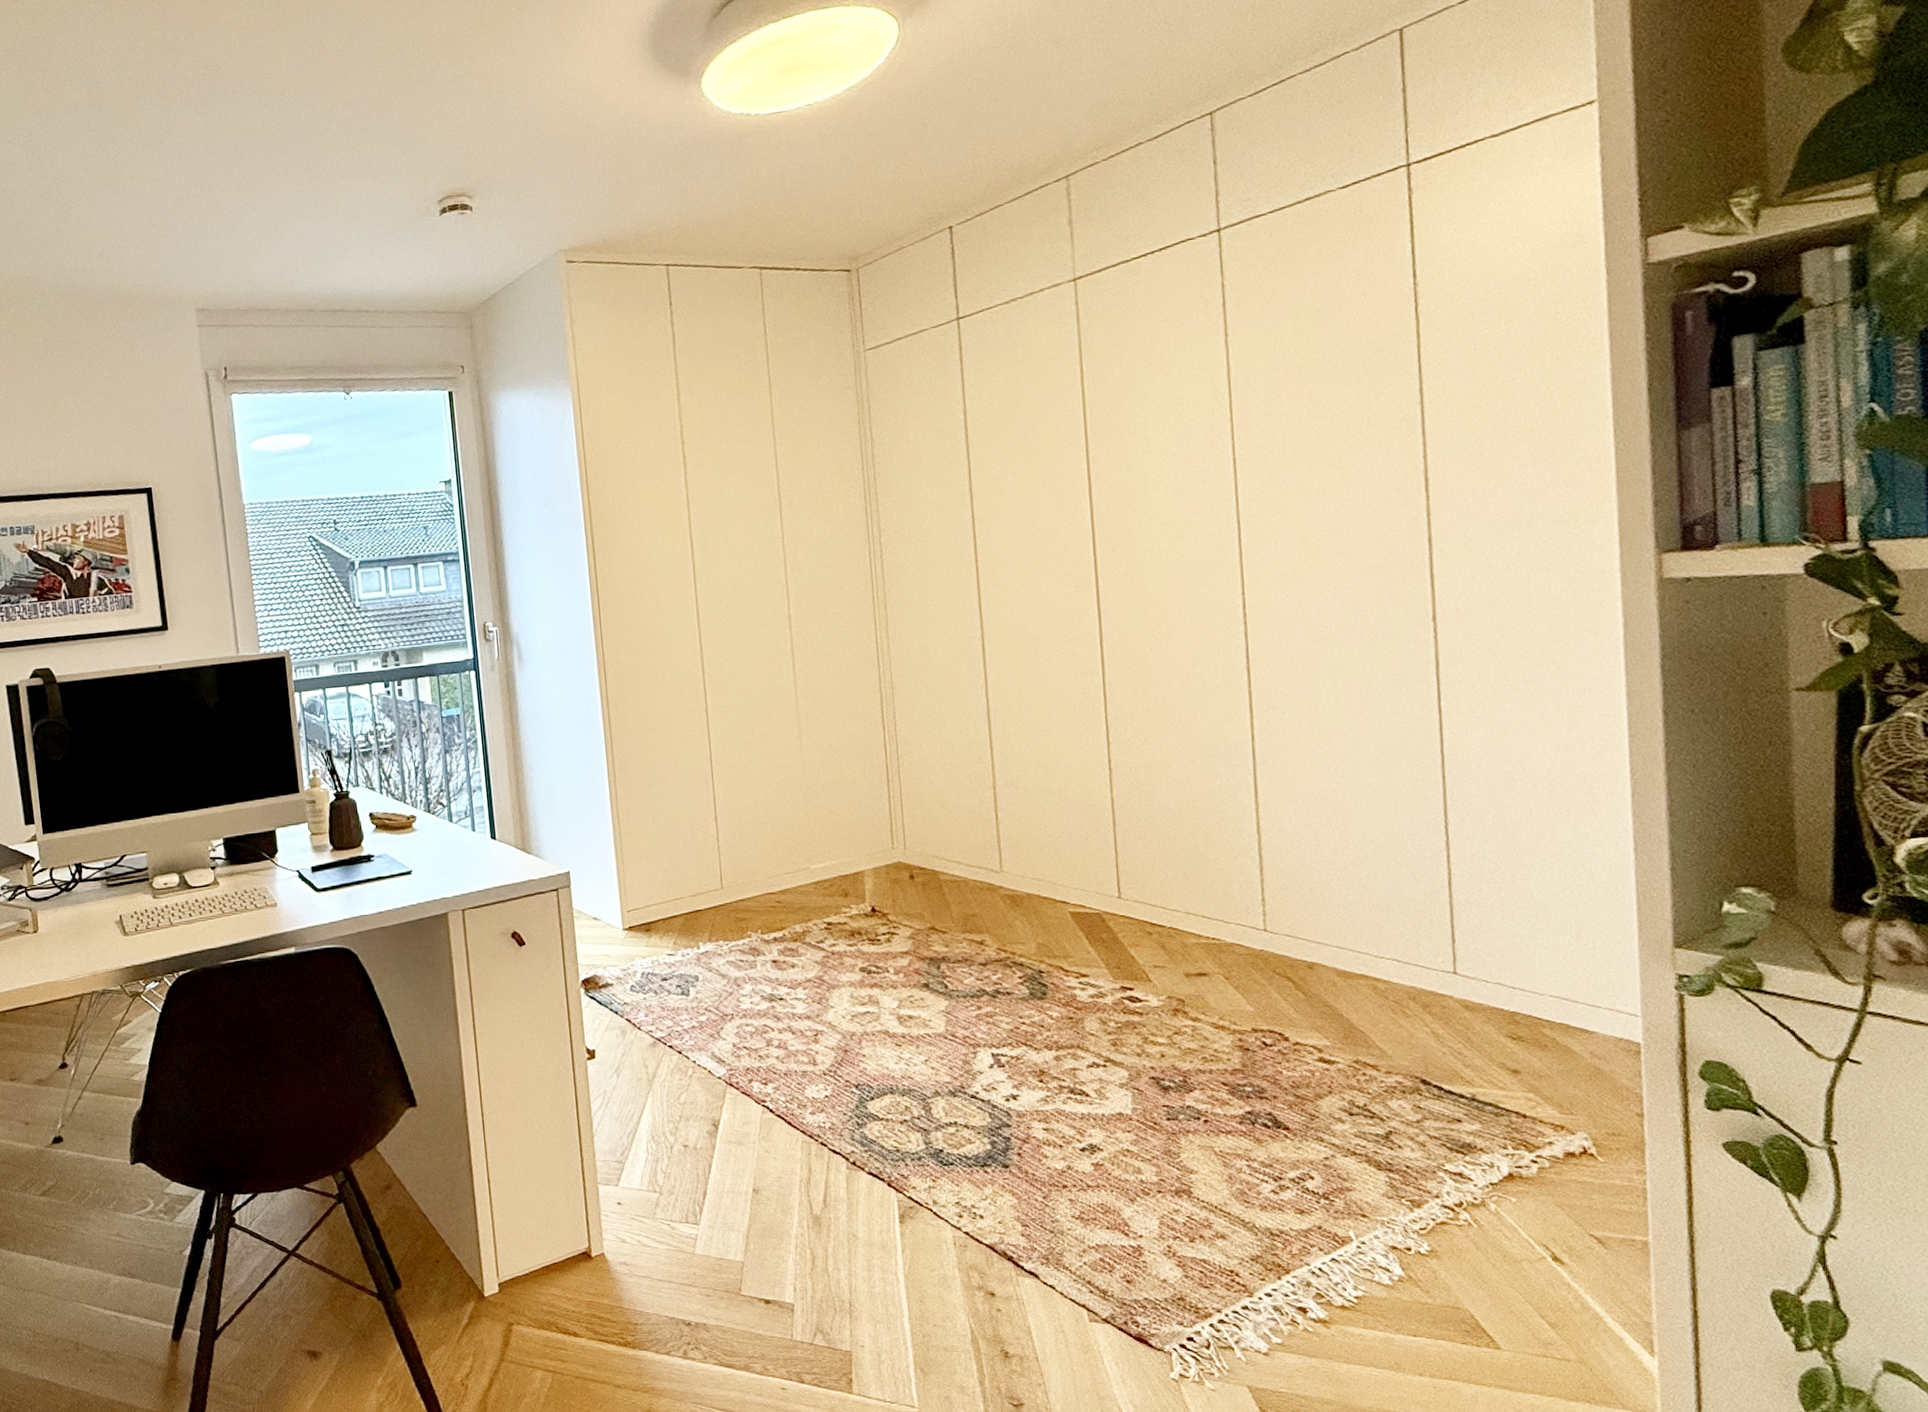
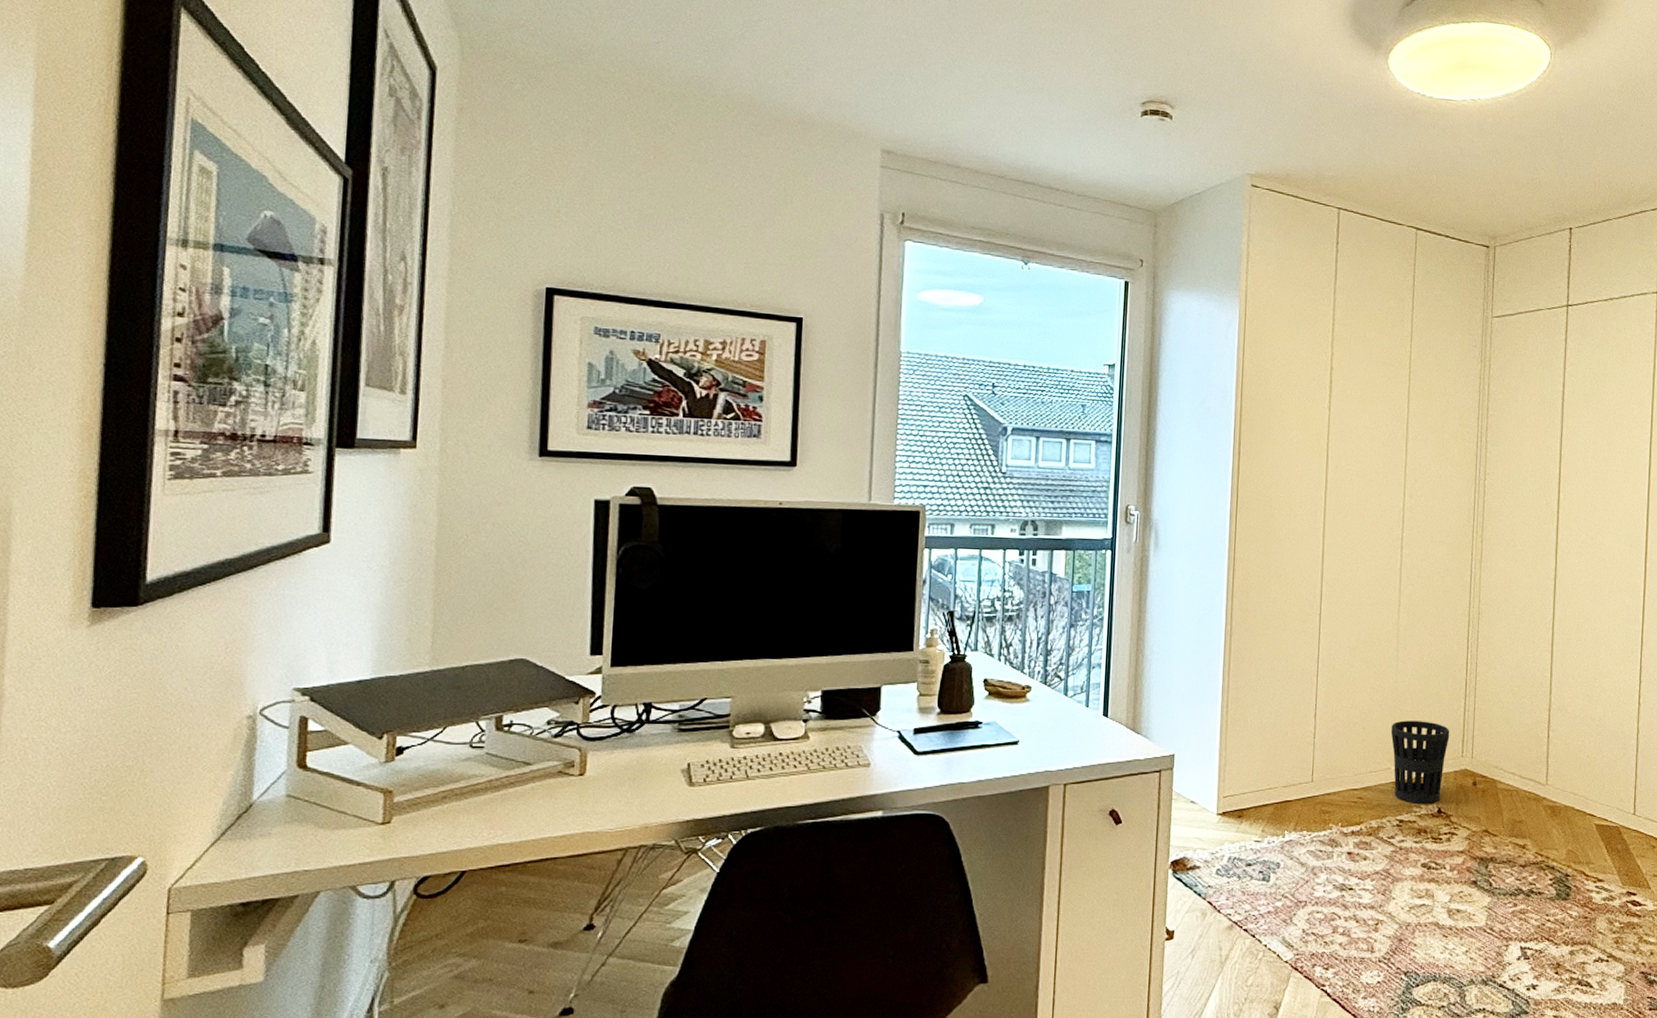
wastebasket: none [804,813,875,904] -> present [1391,720,1450,804]

